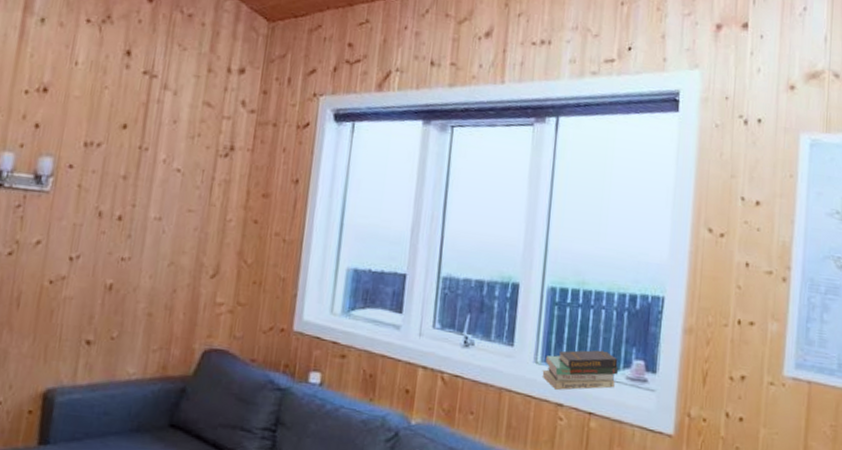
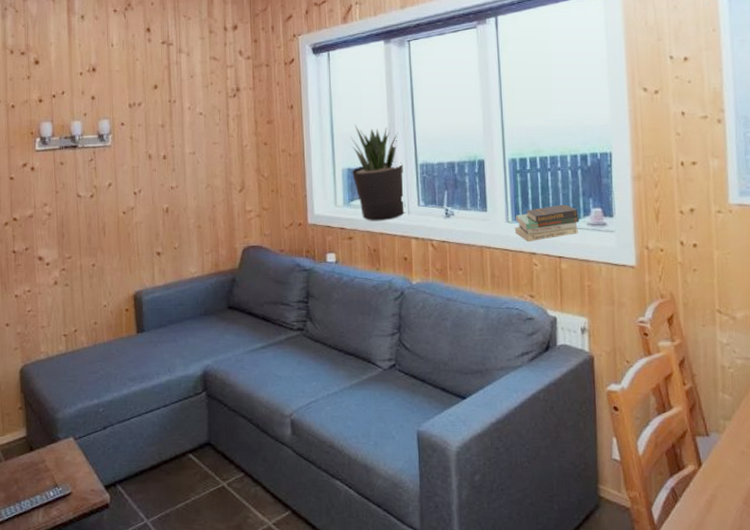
planter: none [358,216,423,341] -> present [350,125,406,221]

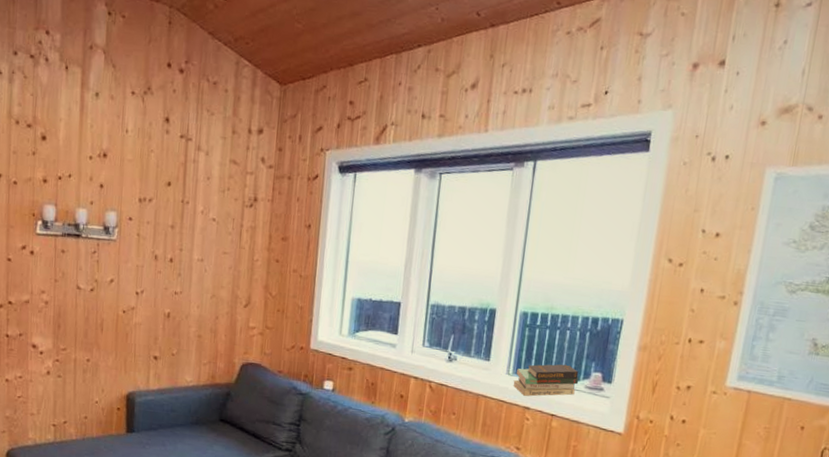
planter: present [350,125,406,221] -> none [361,254,414,357]

